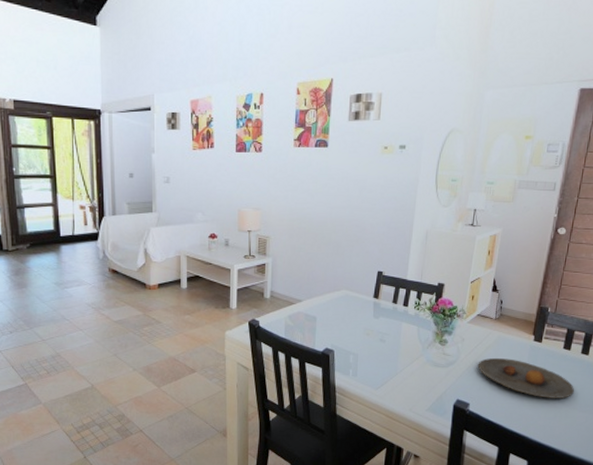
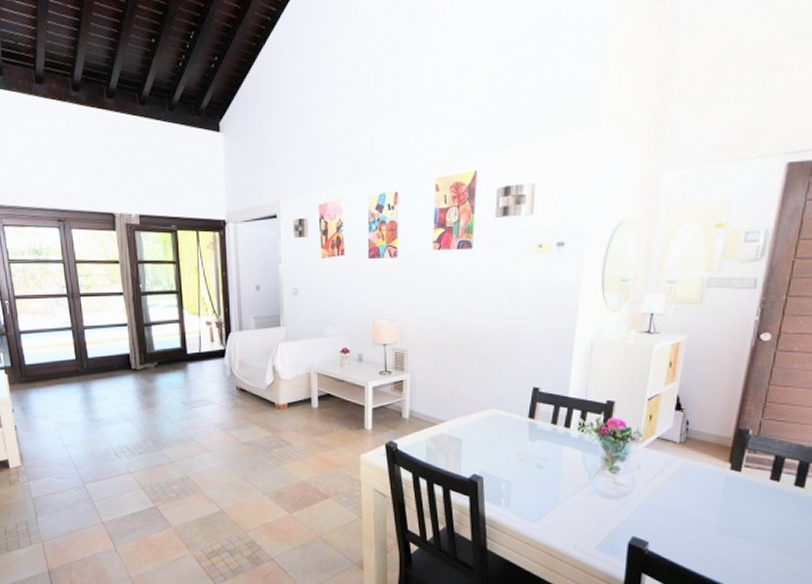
plate: present [477,357,574,398] -> none [658,488,786,540]

